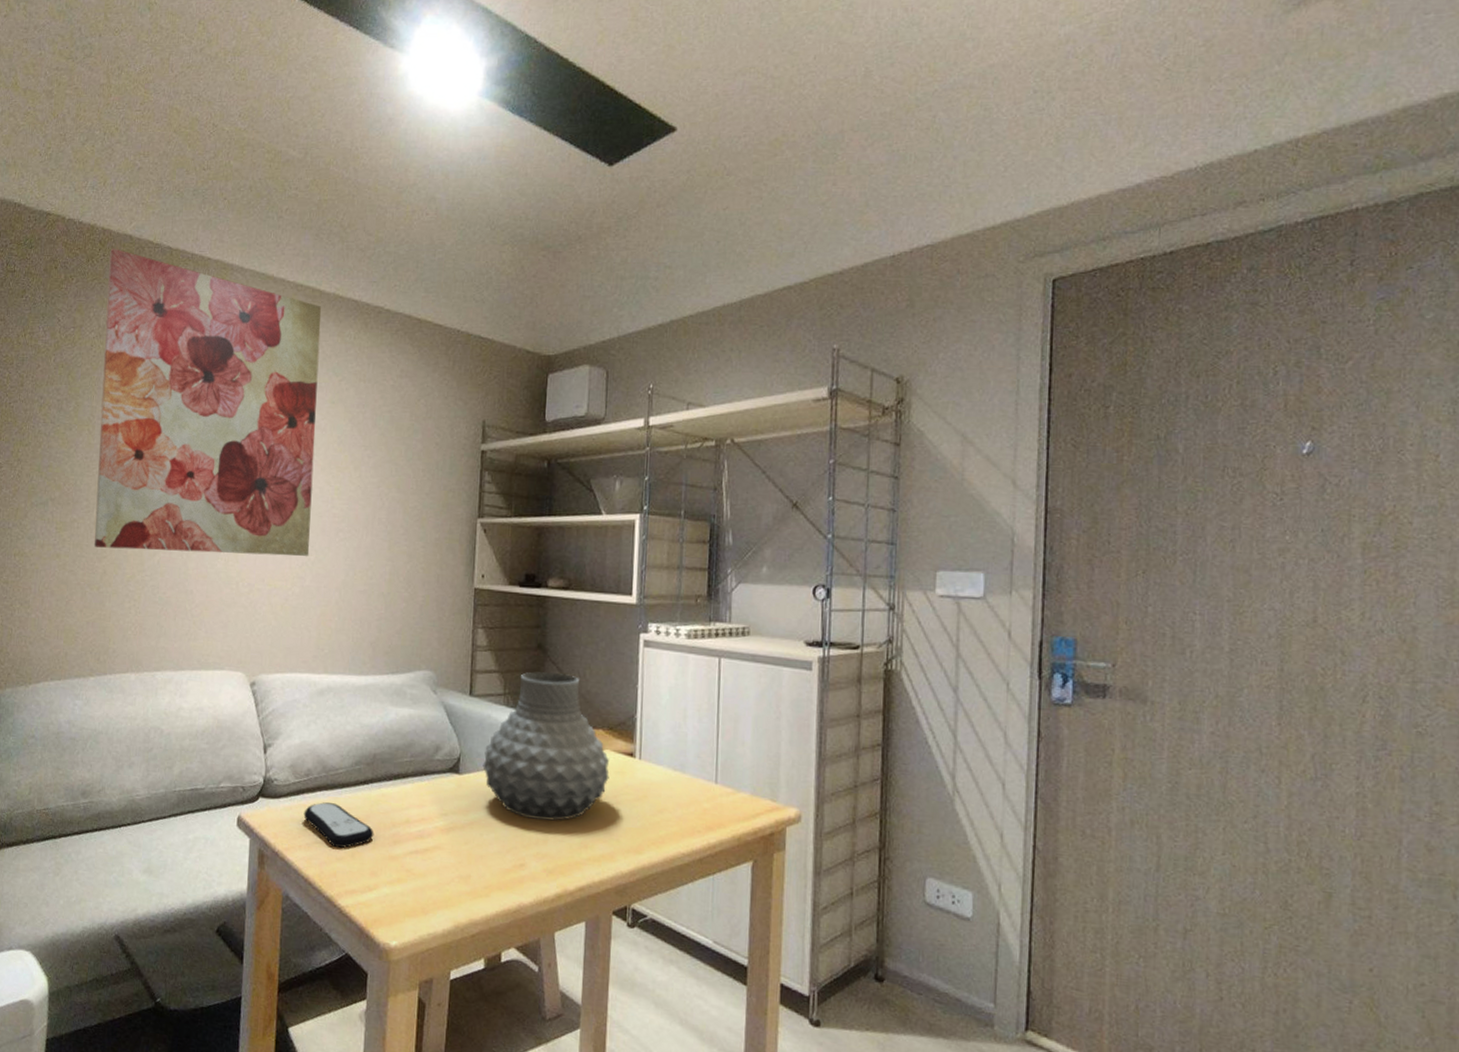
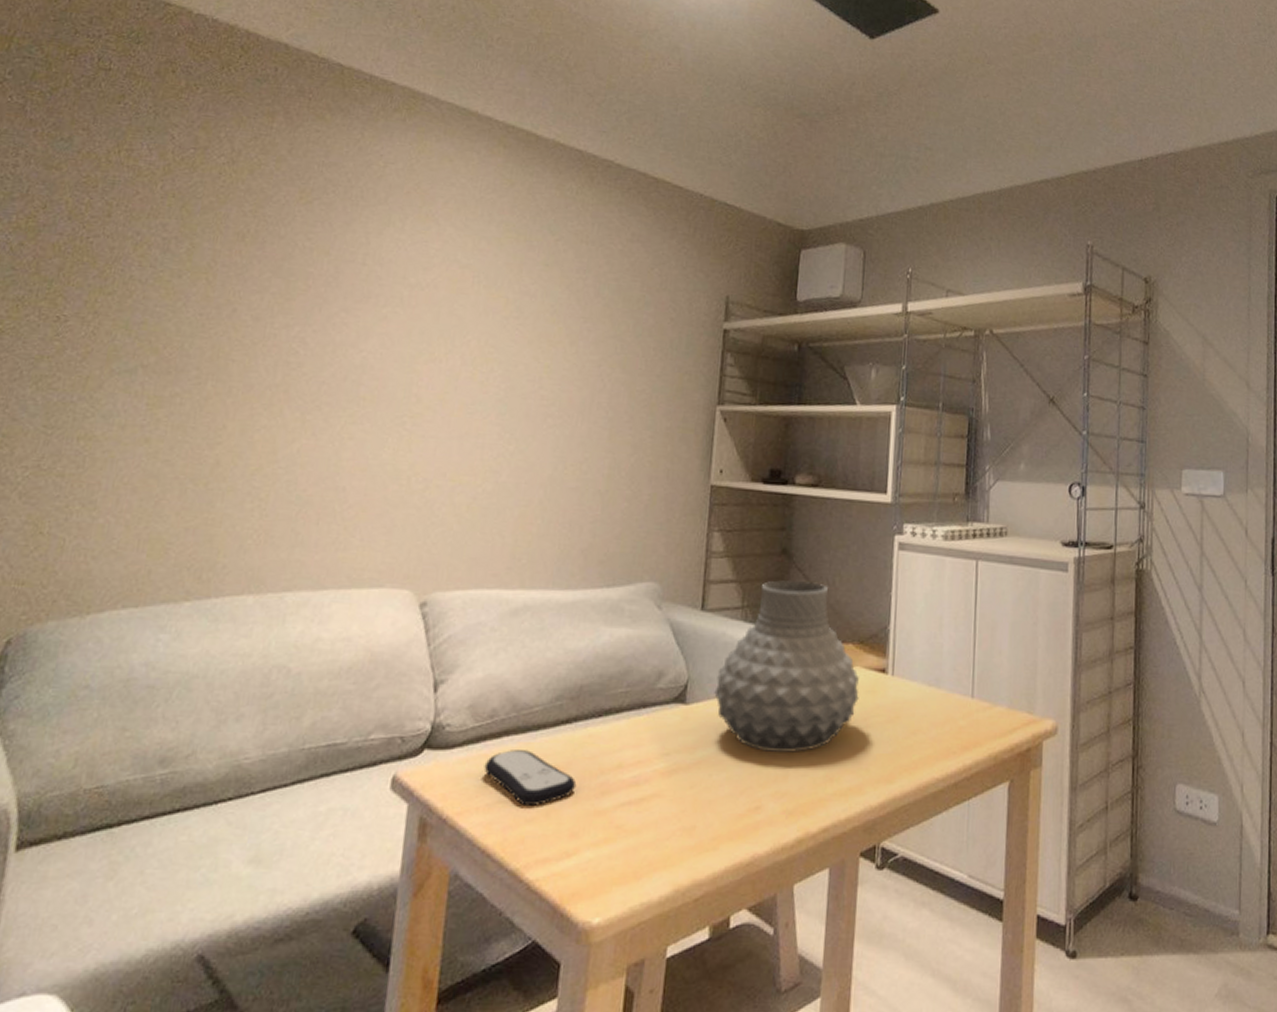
wall art: present [93,248,322,557] -> none [203,56,538,446]

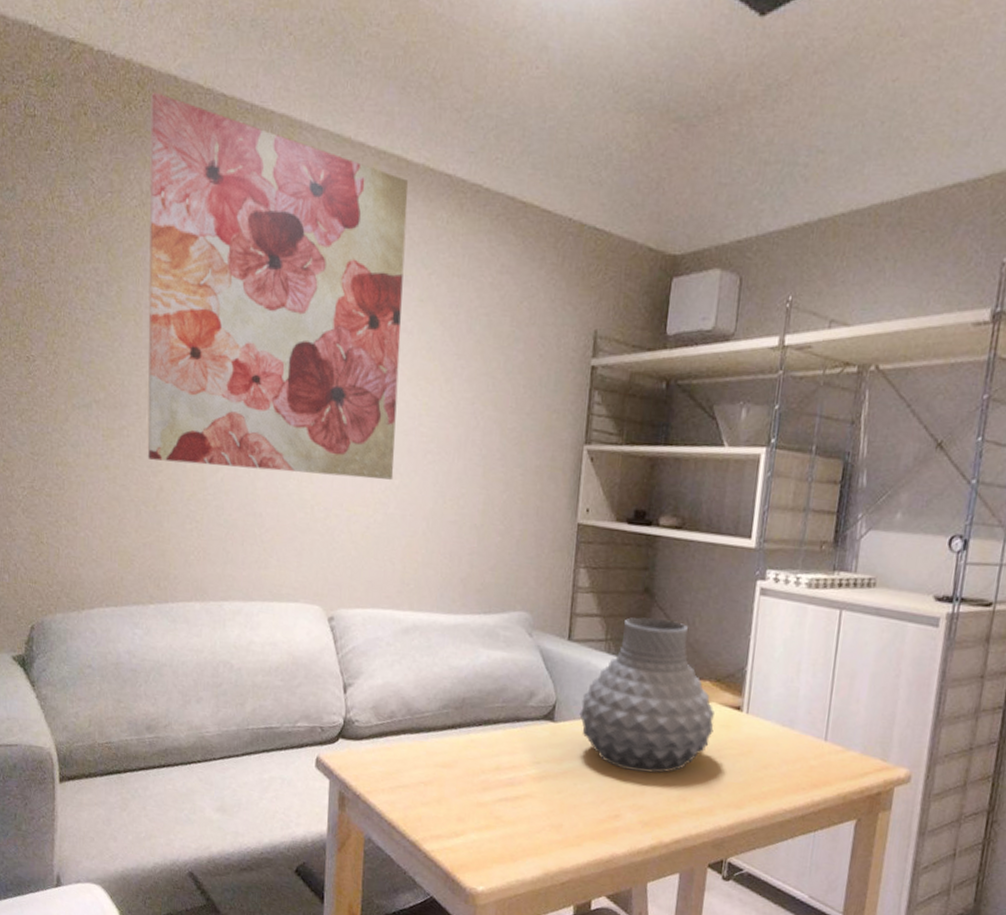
wall art: none [203,56,538,446] -> present [147,92,409,480]
remote control: present [483,750,577,806] -> none [386,746,462,793]

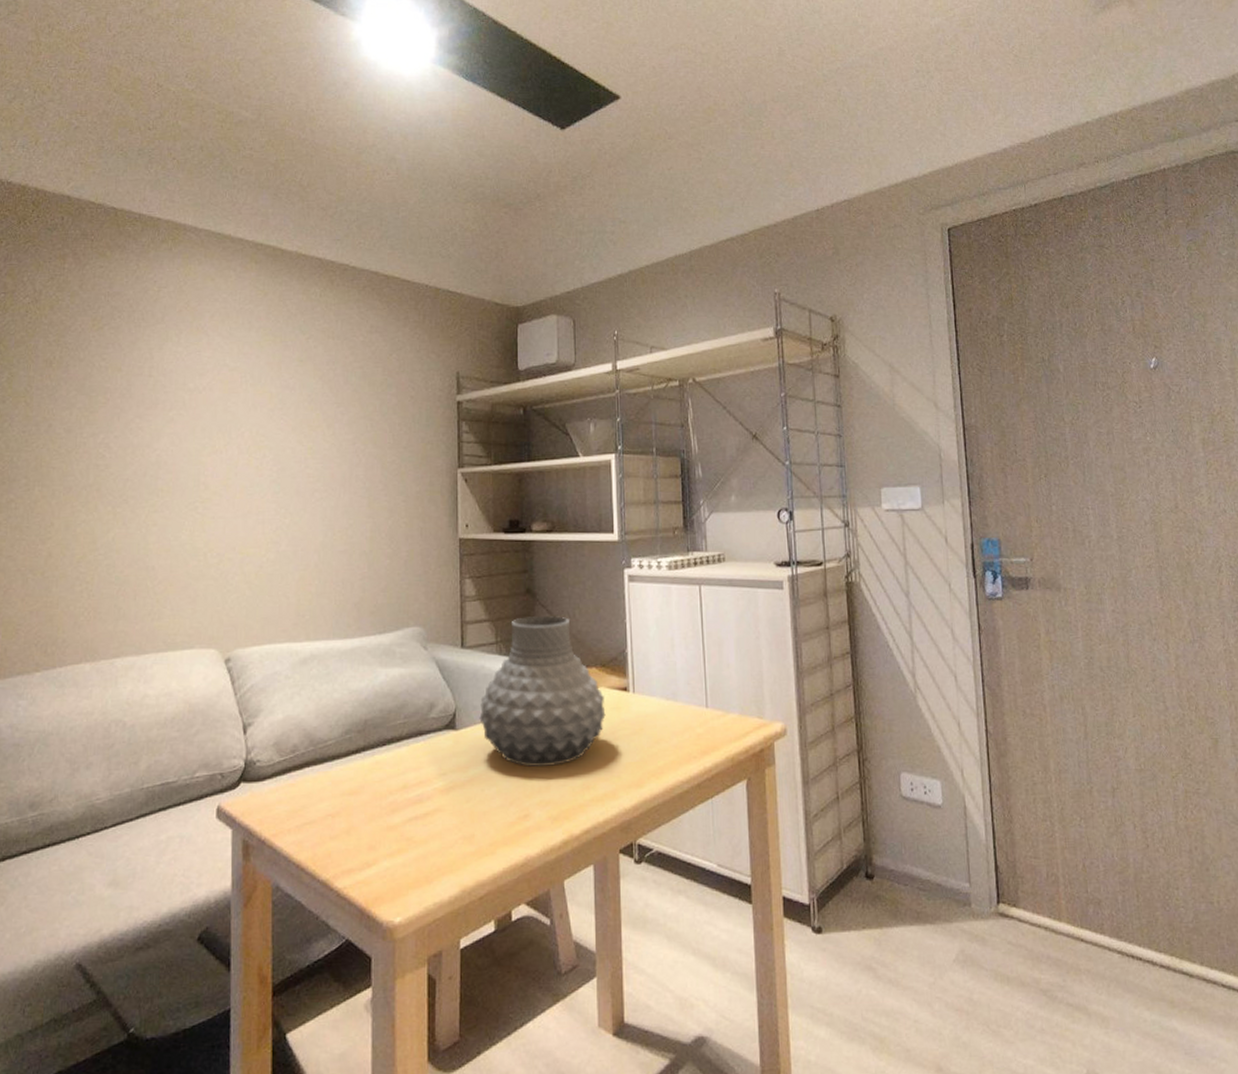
wall art: present [147,92,409,480] -> none [35,209,284,528]

